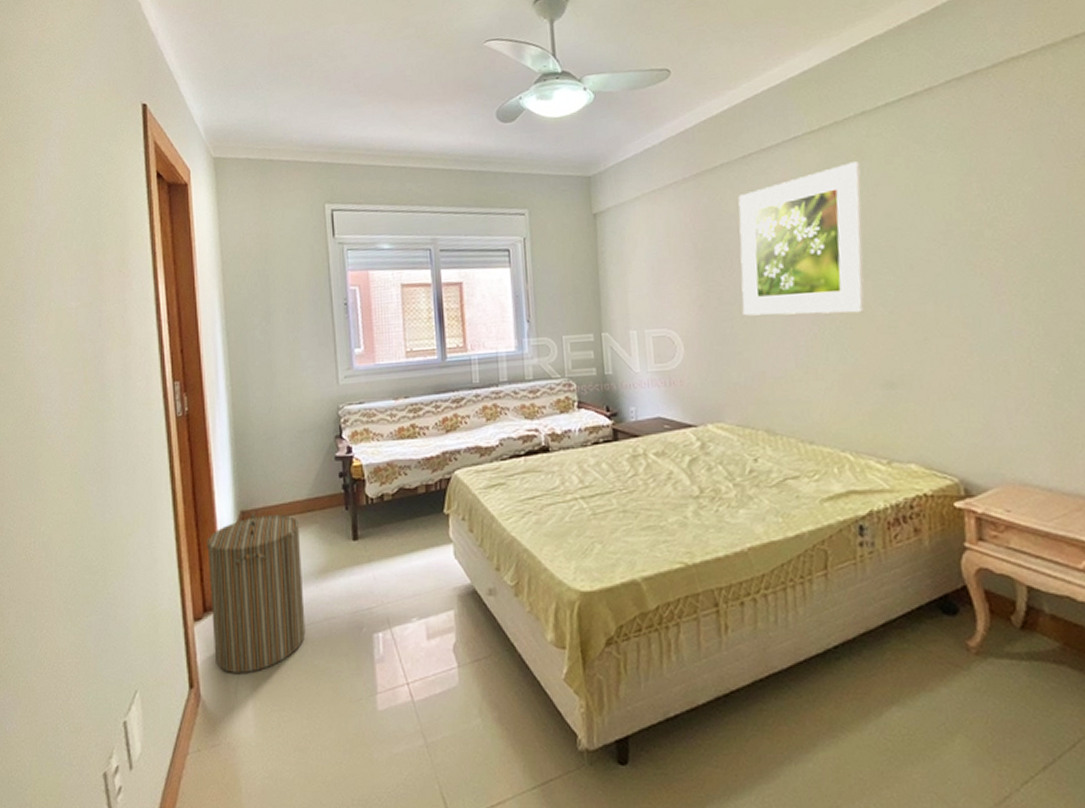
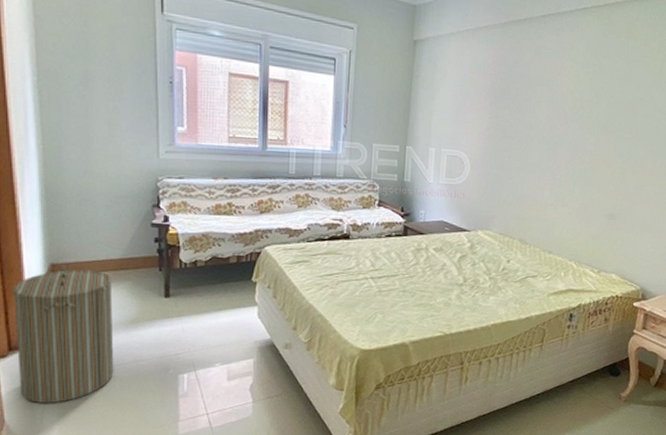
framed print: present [738,161,865,316] -> none [519,38,627,160]

